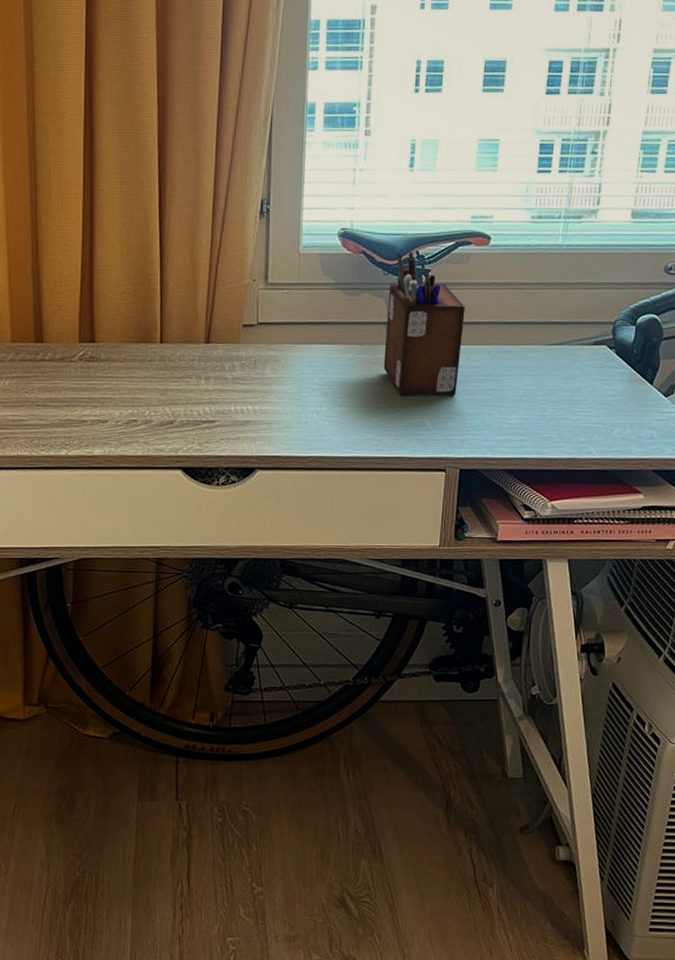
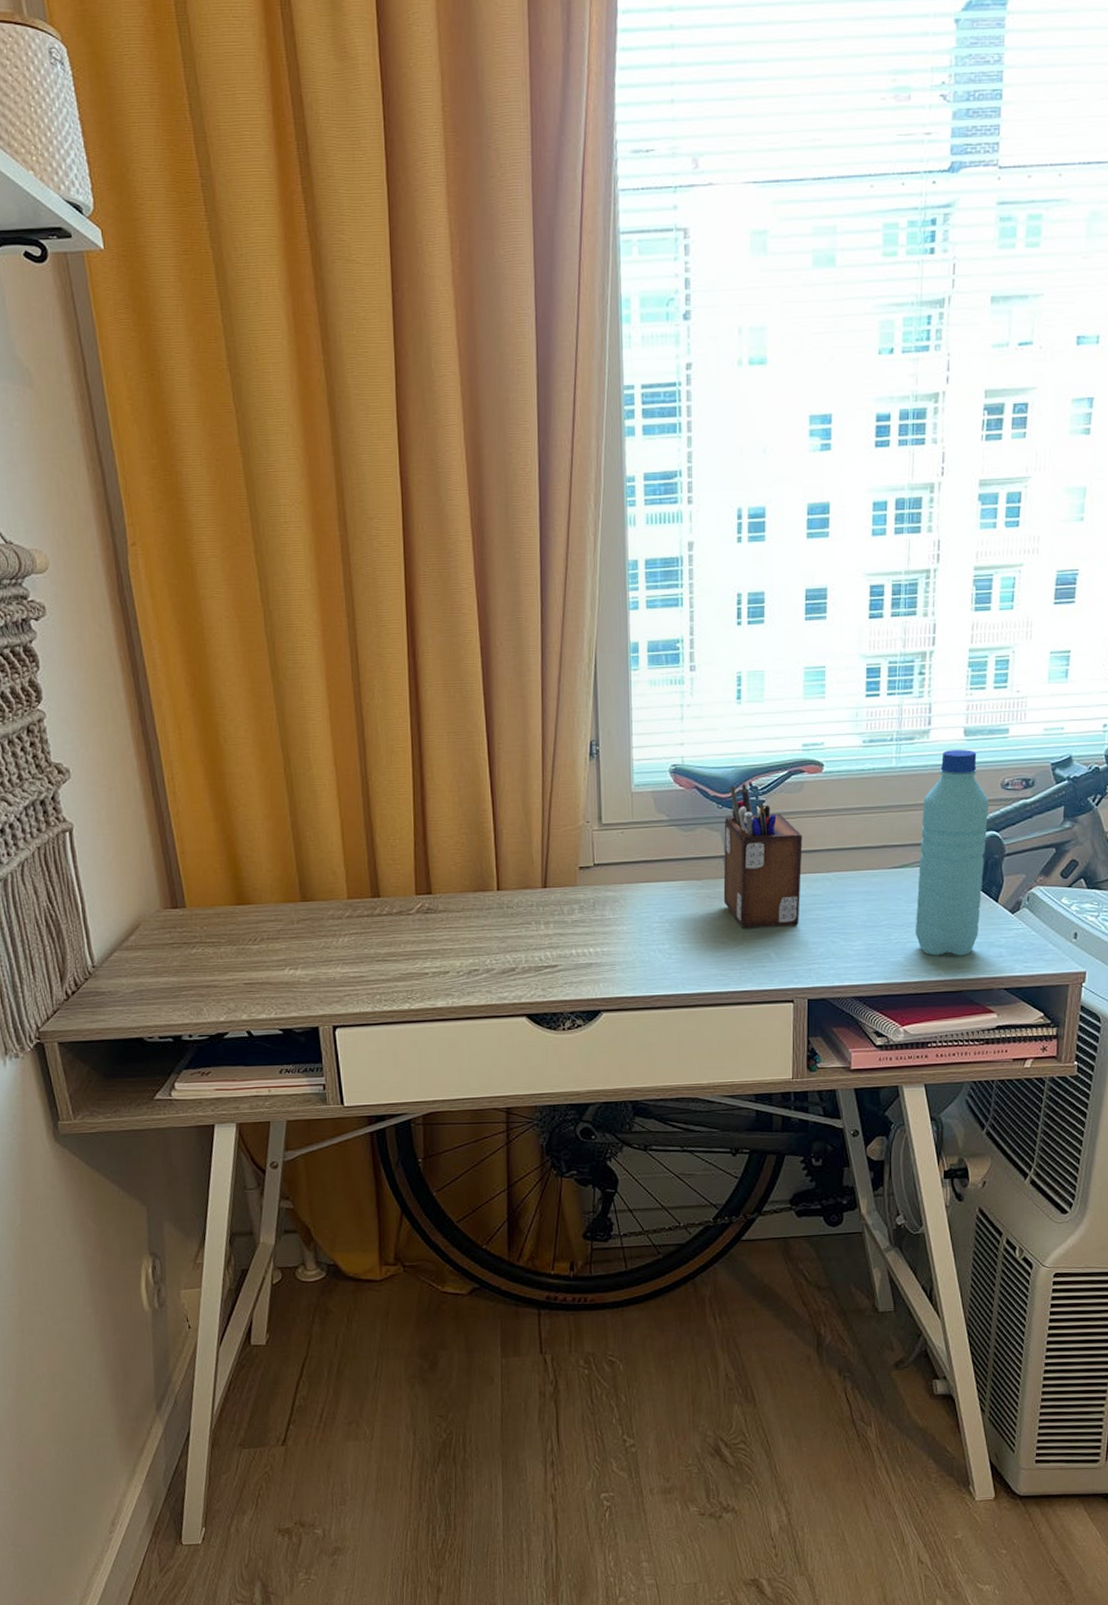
water bottle: none [569,231,652,436] -> present [915,750,989,956]

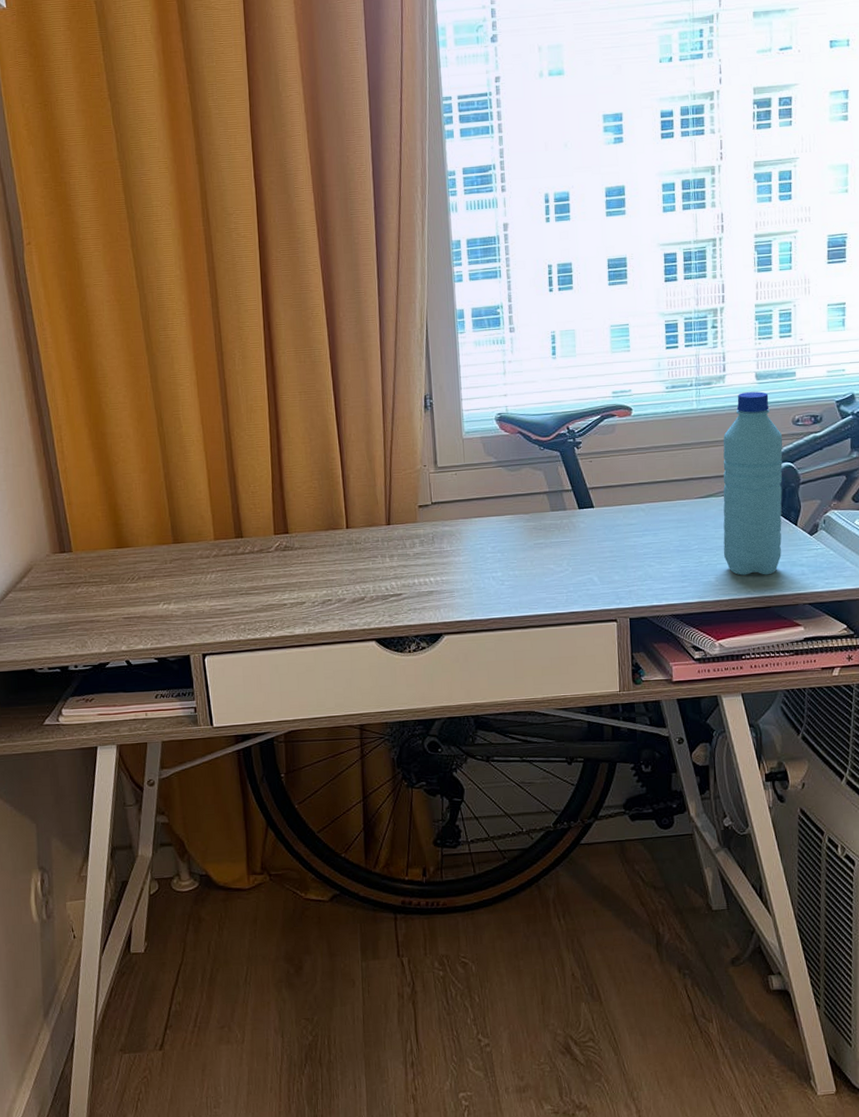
desk organizer: present [723,783,802,928] -> none [546,427,618,555]

